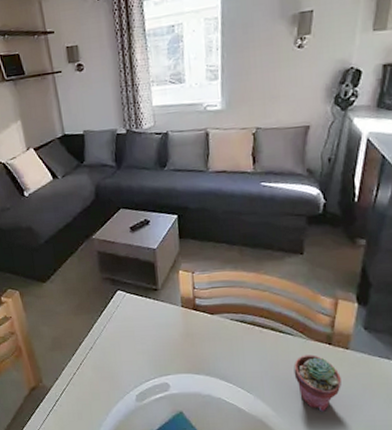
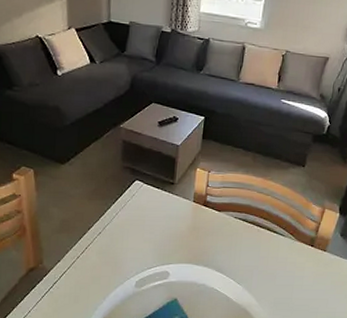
potted succulent: present [294,355,341,412] -> none [279,254,316,303]

